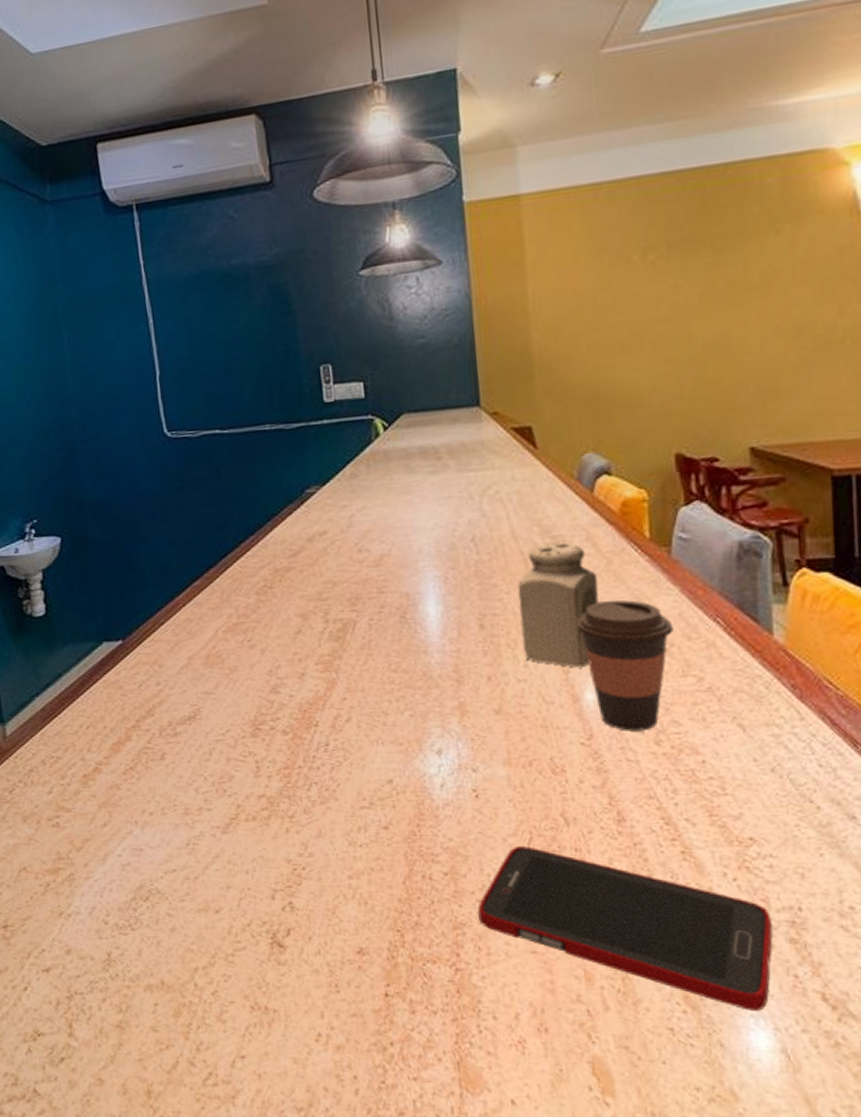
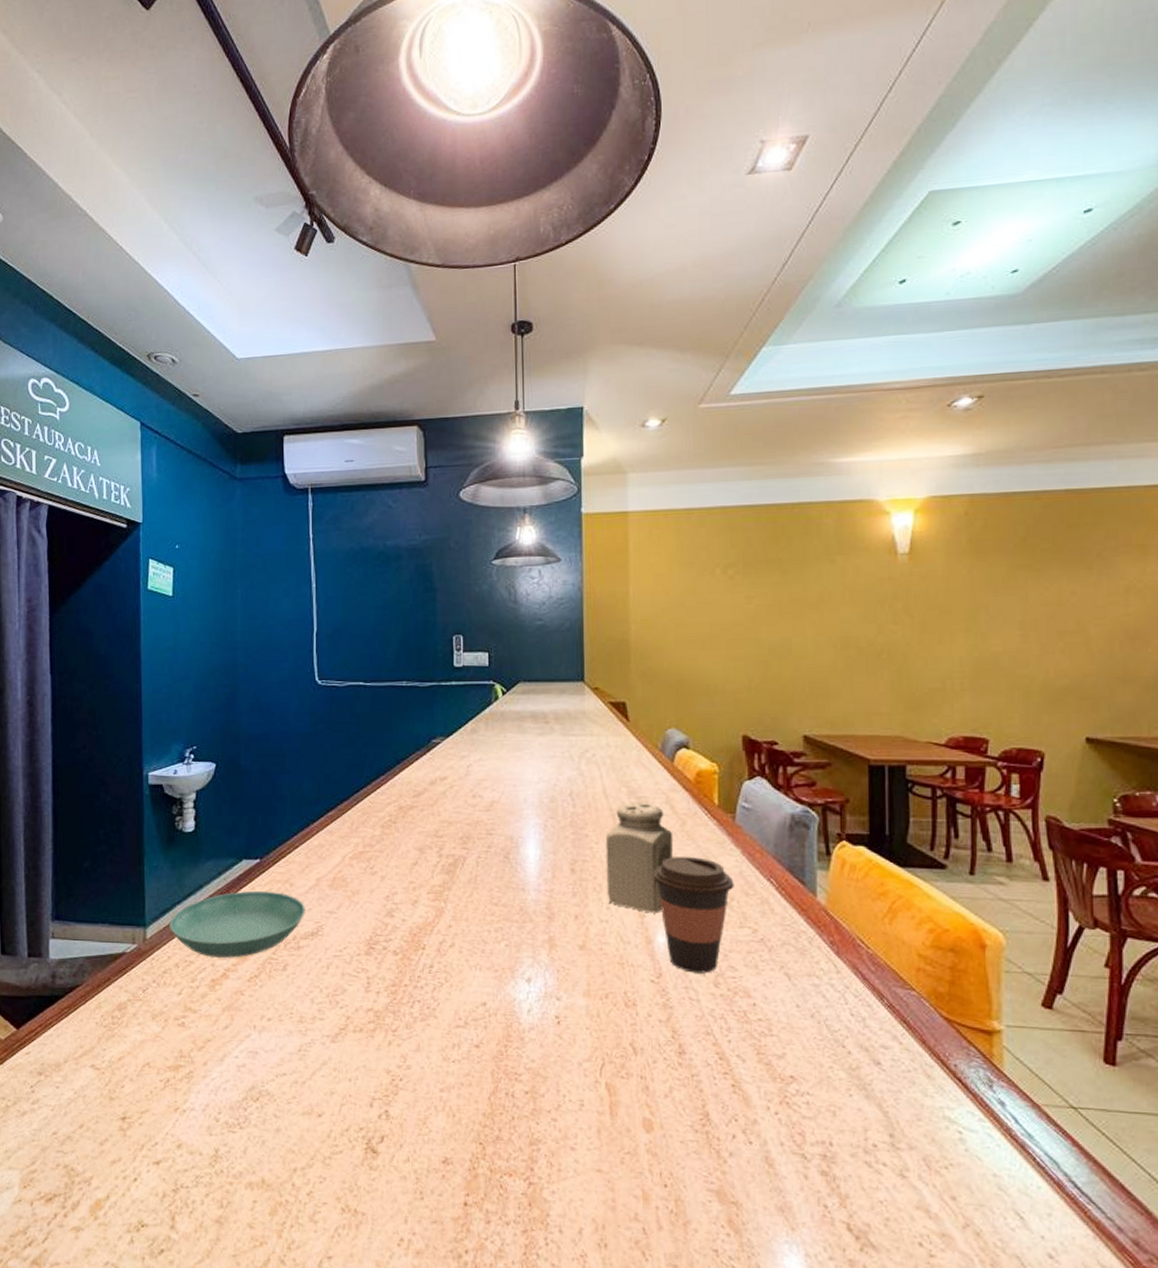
saucer: none [29,674,180,751] -> present [169,890,307,958]
cell phone: present [478,846,773,1011] -> none [552,1071,807,1237]

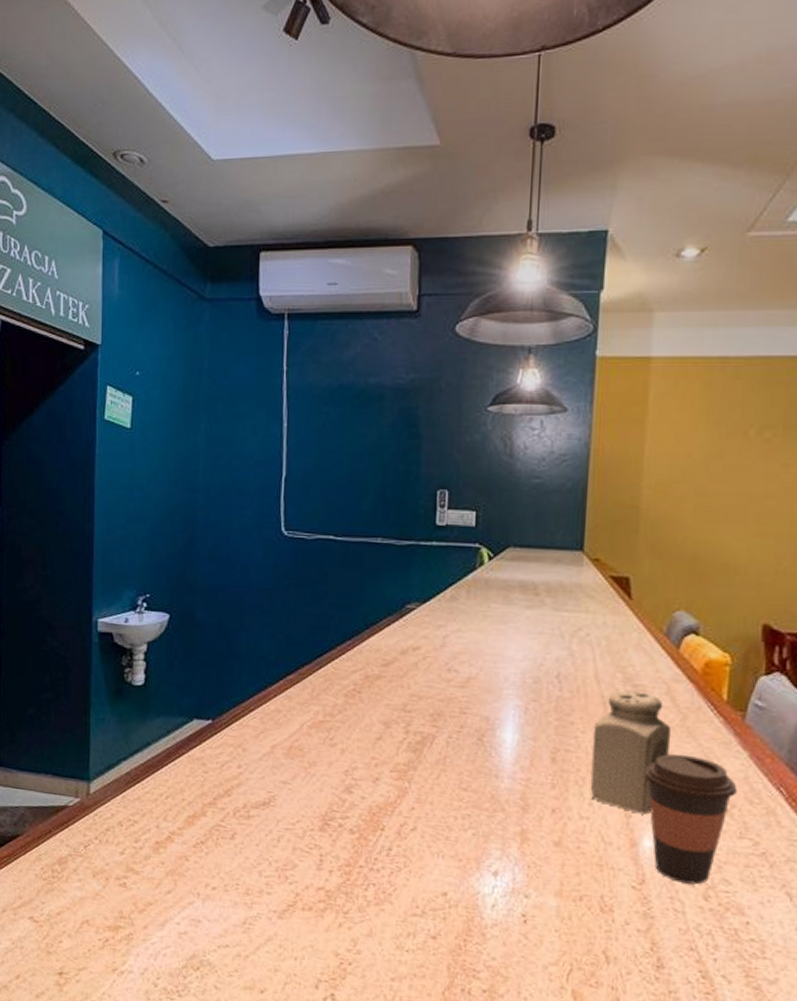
saucer: present [169,890,307,958] -> none [114,752,259,822]

